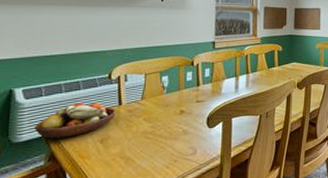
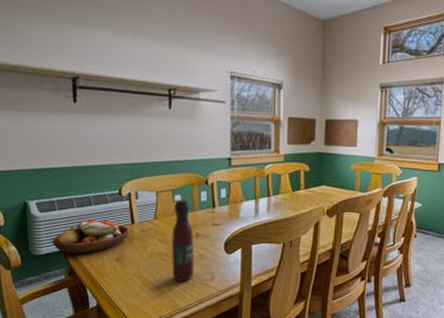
wine bottle: none [156,80,178,159] -> present [172,199,195,282]

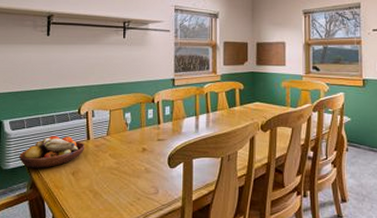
wine bottle: present [172,199,195,282] -> none [120,117,141,196]

